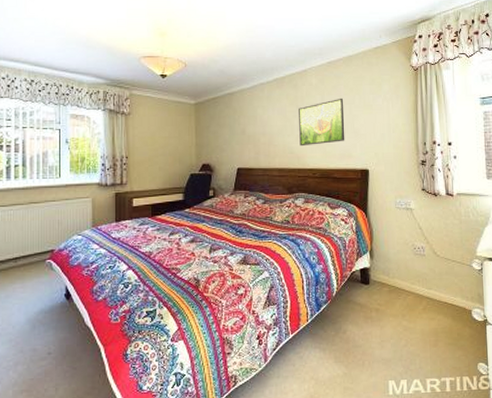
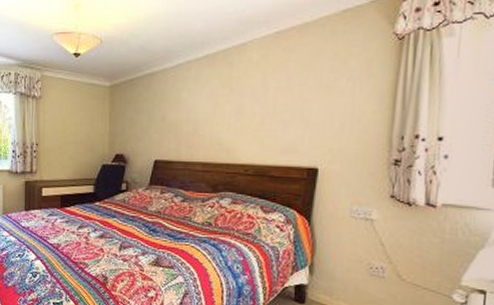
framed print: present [299,98,345,147] -> none [231,77,292,138]

